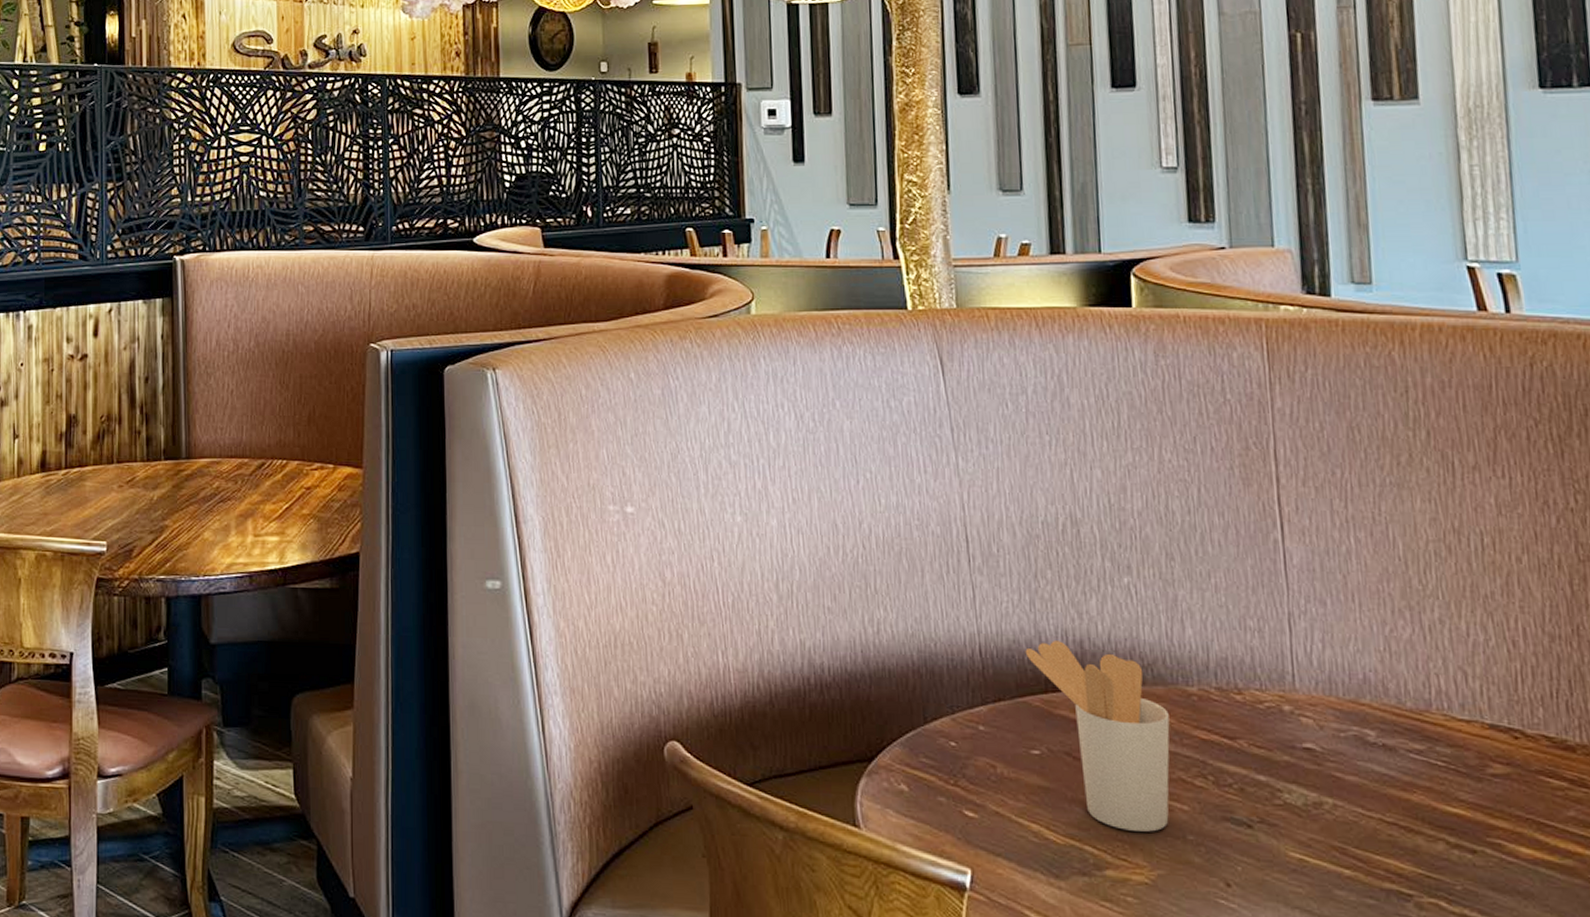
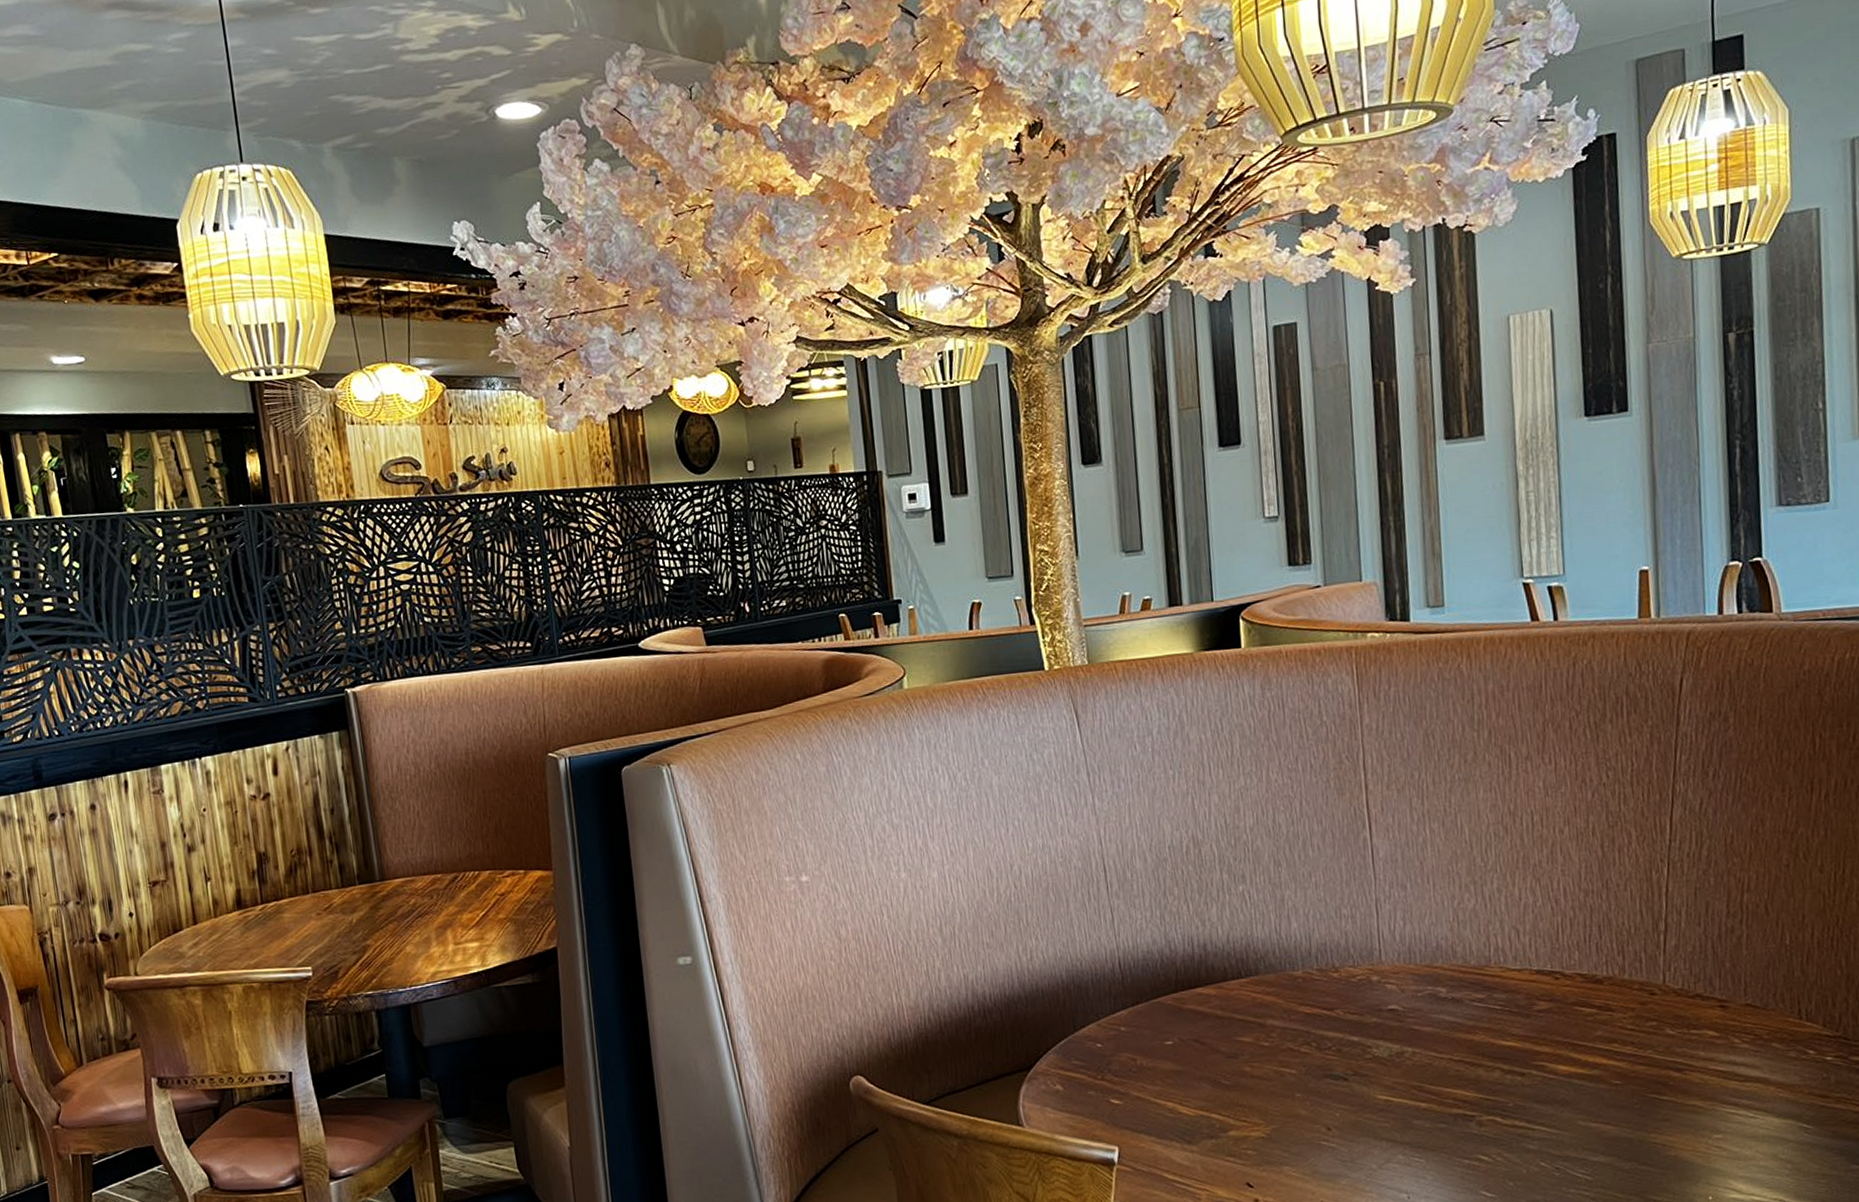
utensil holder: present [1025,640,1170,832] -> none [1157,947,1280,1097]

